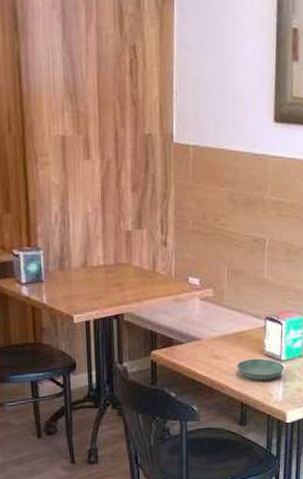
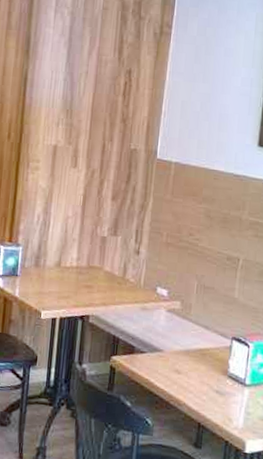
saucer: present [236,358,285,381] -> none [197,378,248,404]

